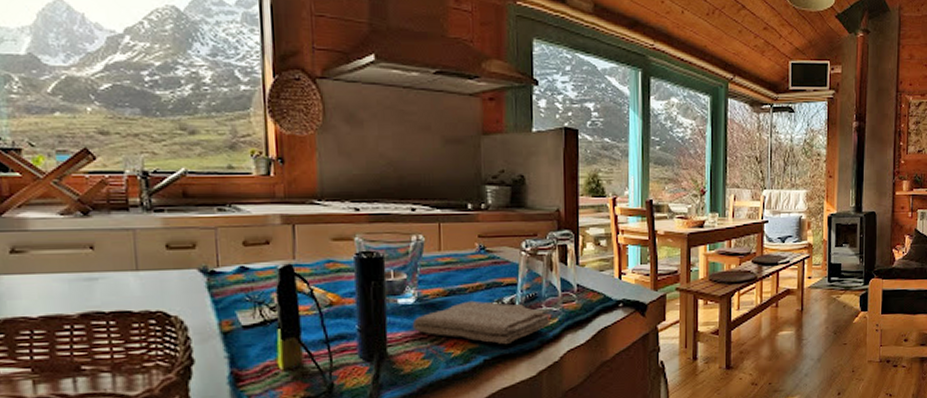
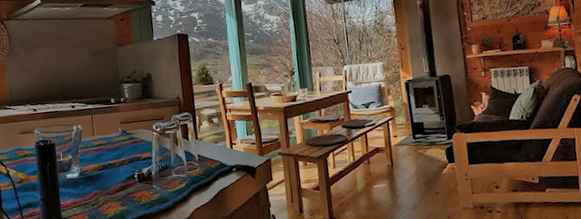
washcloth: present [412,300,551,345] -> none [77,172,180,206]

